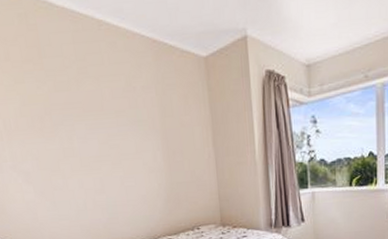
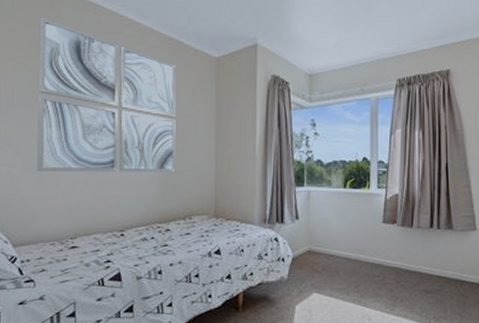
wall art: none [16,32,179,195] -> present [36,17,176,173]

